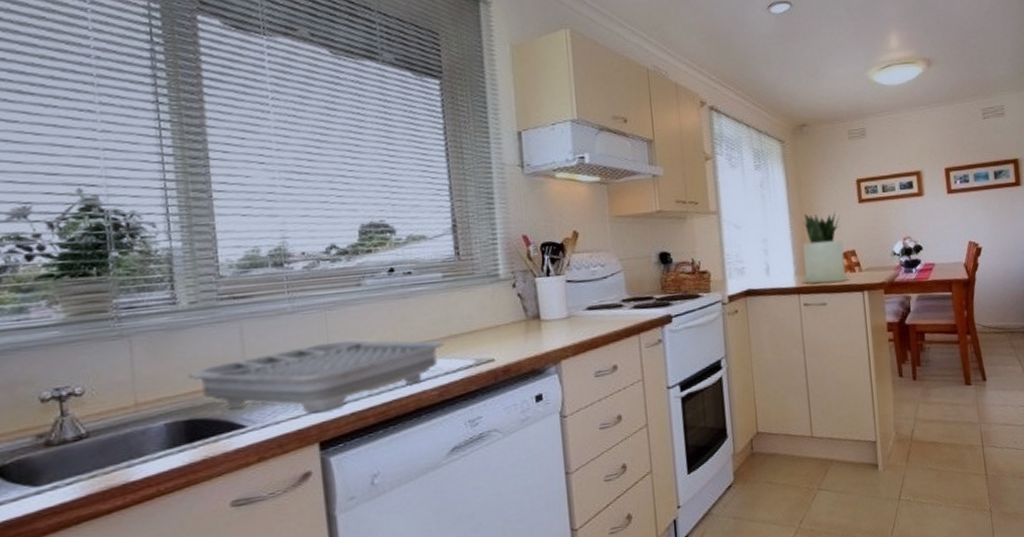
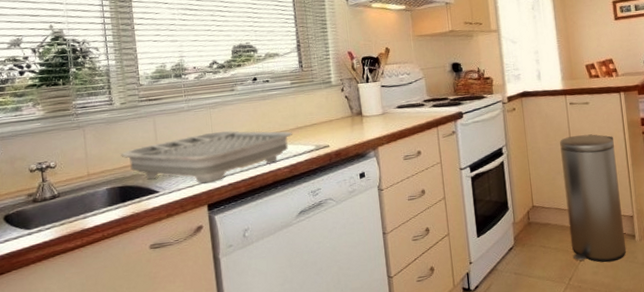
pedal bin: none [791,342,868,499] -> present [560,134,626,262]
planter: present [801,211,850,284] -> none [567,27,608,87]

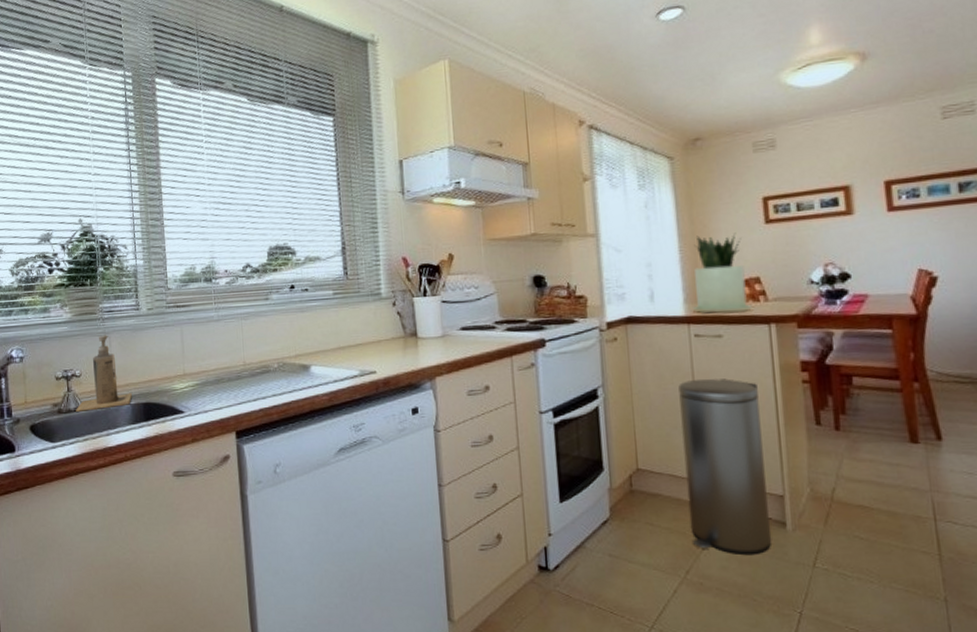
soap dispenser: none [51,128,108,200] -> present [76,335,132,412]
dish rack: present [121,130,292,183] -> none [146,346,333,406]
planter: none [567,27,608,87] -> present [692,232,752,314]

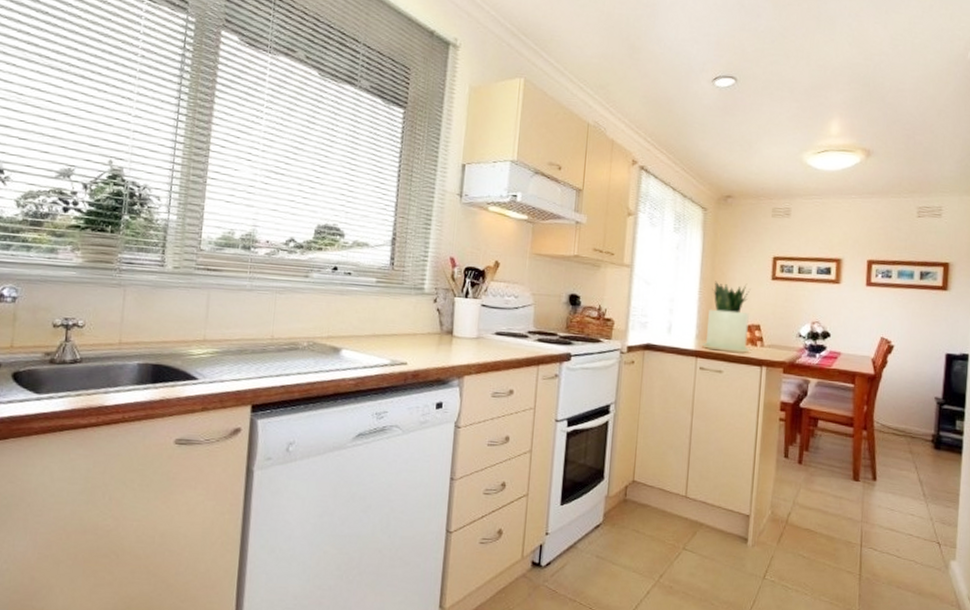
soap dispenser: present [76,335,132,412] -> none [72,287,141,365]
pedal bin: present [678,379,772,556] -> none [669,407,744,565]

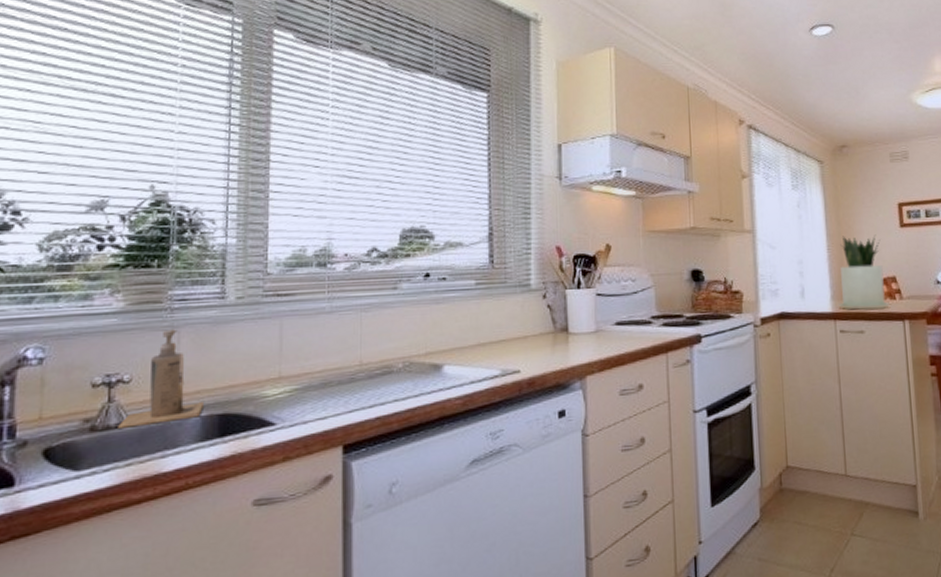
soap dispenser: none [72,287,141,365] -> present [118,329,203,428]

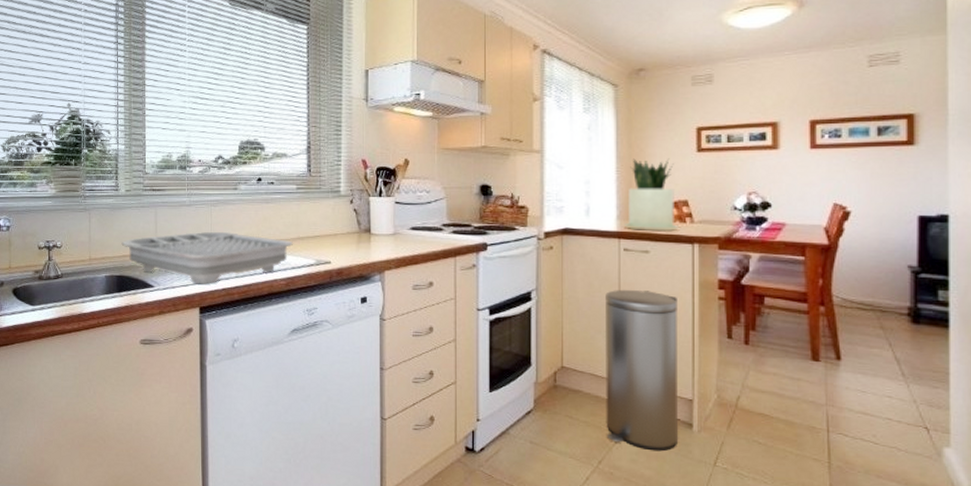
soap dispenser: present [118,329,203,428] -> none [55,211,107,279]
dish rack: none [227,343,471,415] -> present [121,231,293,285]
pedal bin: none [825,373,907,548] -> present [605,290,679,451]

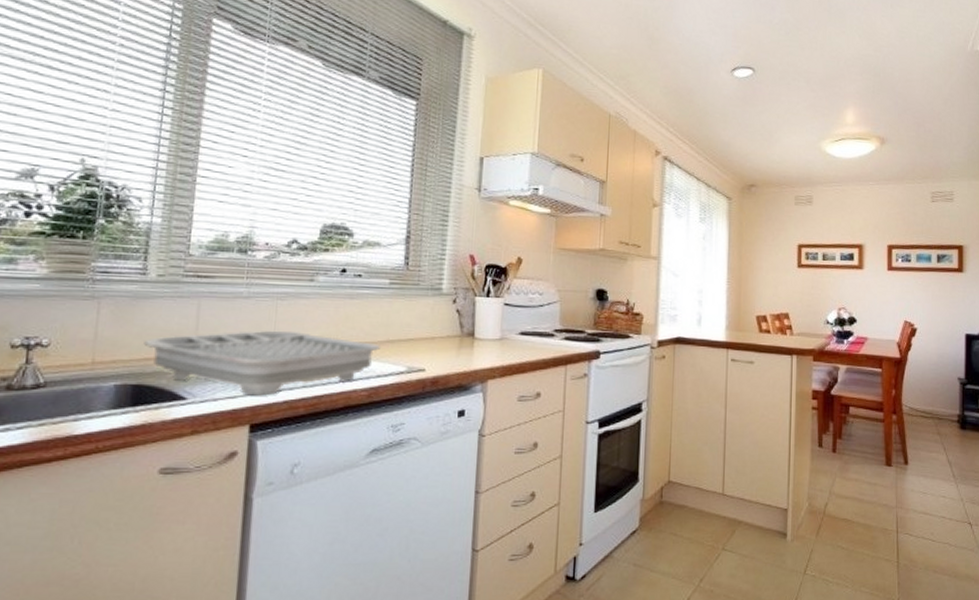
pedal bin: present [605,290,679,451] -> none [708,401,777,564]
planter: present [623,158,678,231] -> none [732,270,780,342]

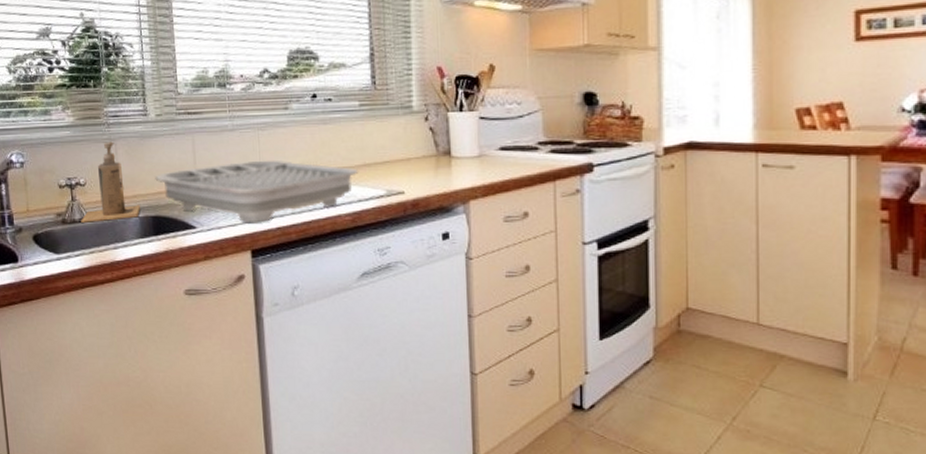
soap dispenser: none [33,299,119,390] -> present [81,141,140,222]

